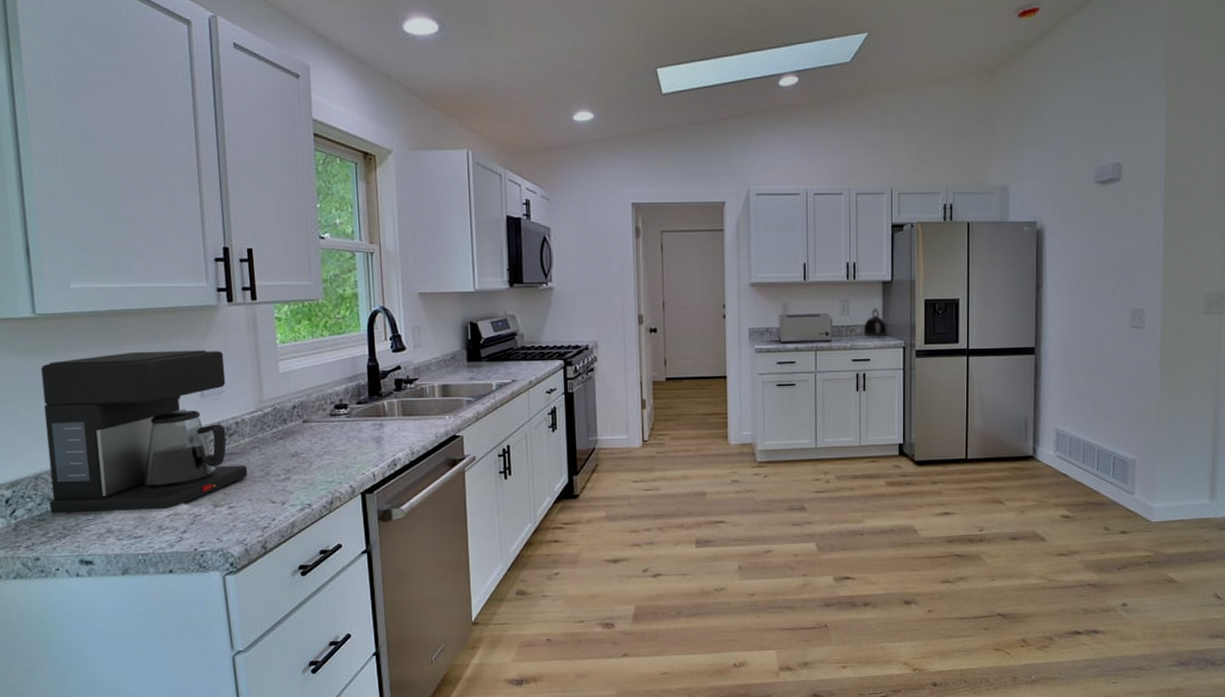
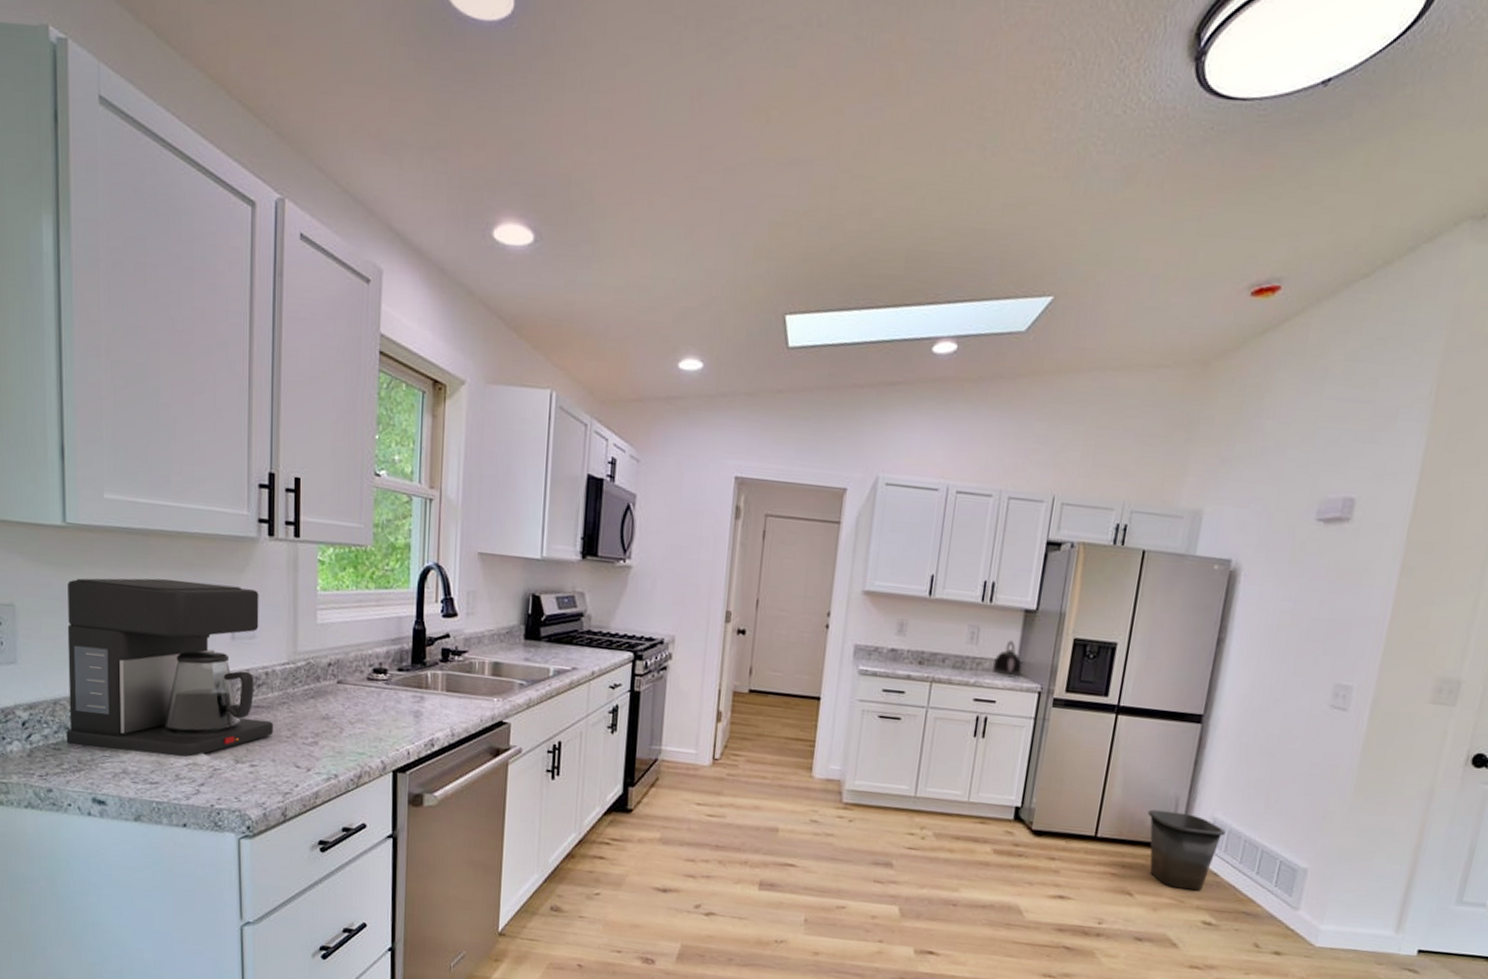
toaster: present [778,312,833,344] -> none [888,632,958,675]
waste bin: none [1005,429,1067,492] -> present [1148,809,1226,891]

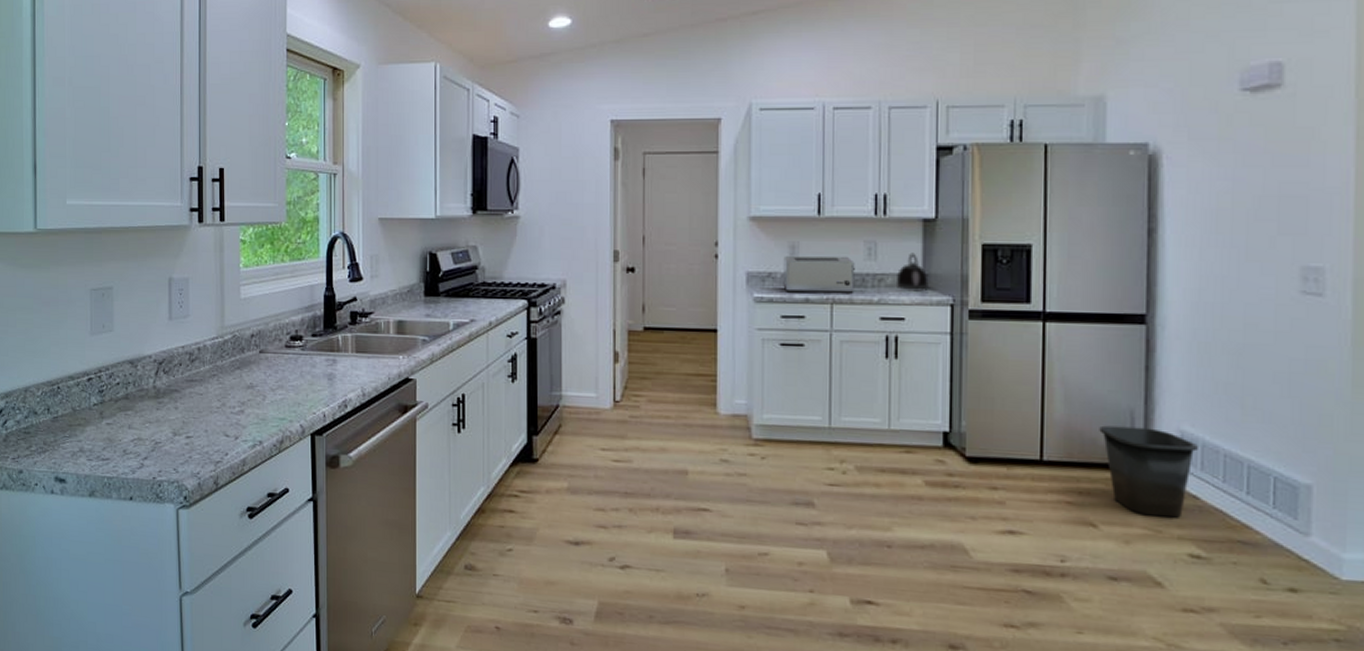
coffee maker: present [66,578,274,758] -> none [34,270,206,433]
toaster: none [888,632,958,675] -> present [783,255,855,295]

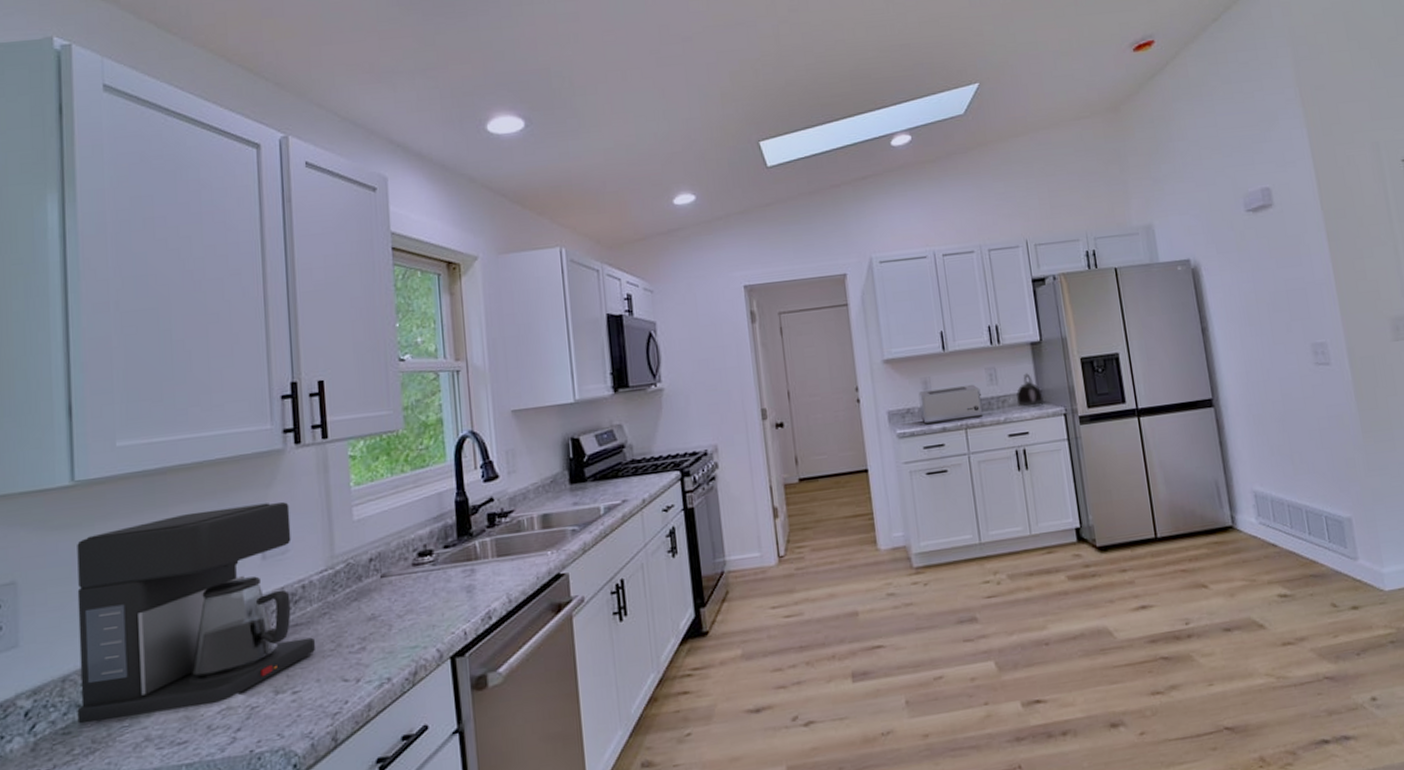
coffee maker: none [34,270,206,433] -> present [77,502,316,724]
waste bin: present [1099,425,1198,518] -> none [1195,493,1269,569]

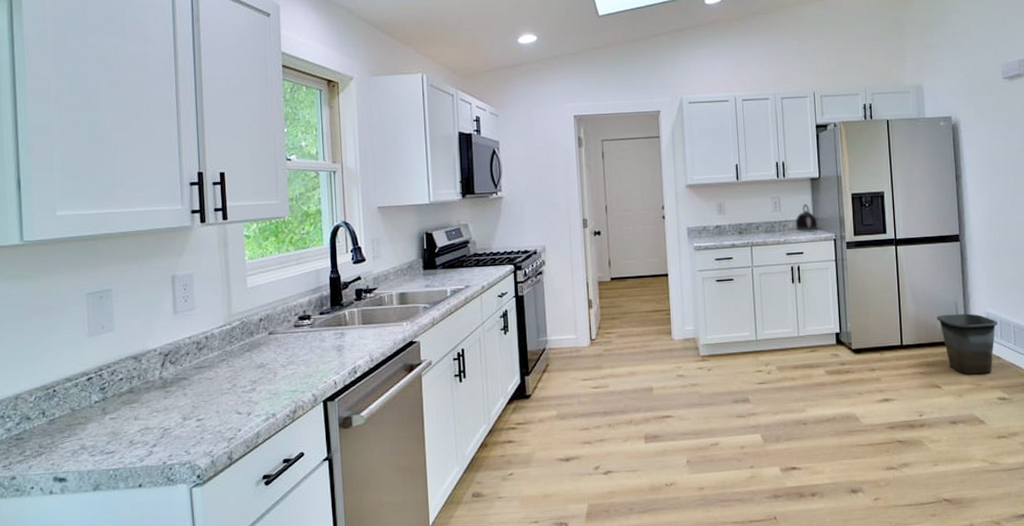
coffee maker: present [77,502,316,724] -> none [26,269,216,433]
toaster: present [918,384,983,425] -> none [714,209,767,241]
waste bin: none [1195,493,1269,569] -> present [937,313,998,375]

